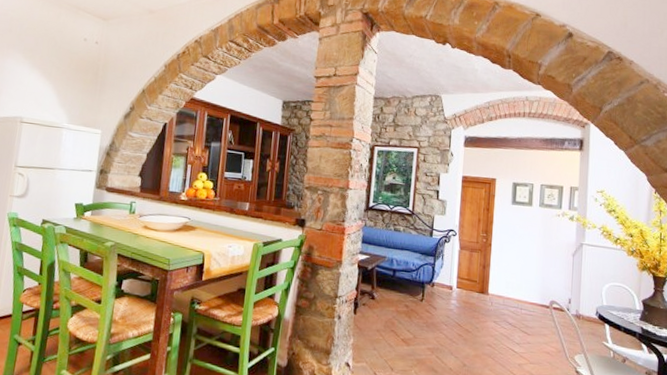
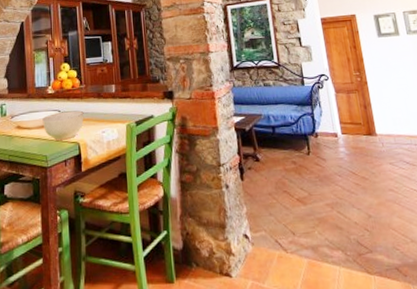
bowl: none [170,220,214,248] -> present [42,110,84,141]

